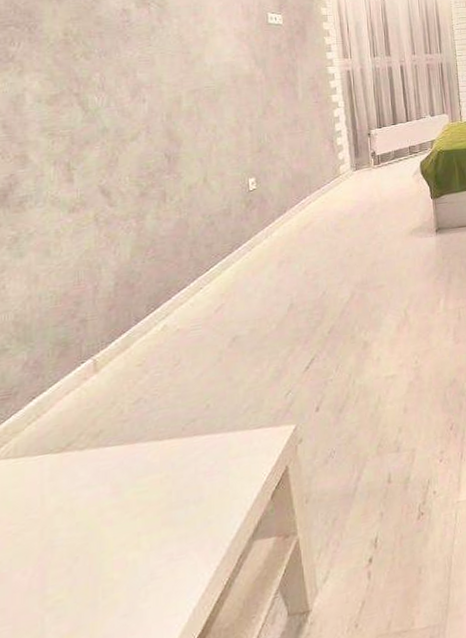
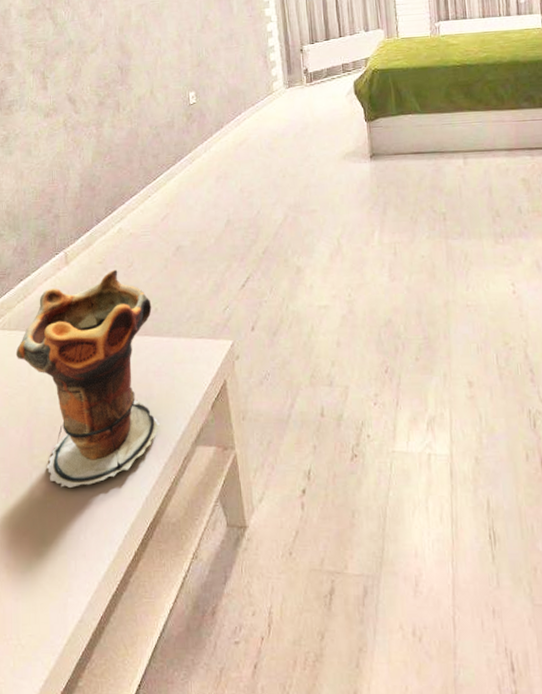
decorative vase: none [23,370,211,625] -> present [15,269,160,488]

